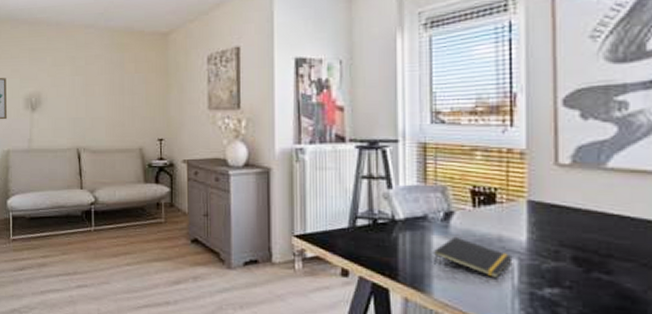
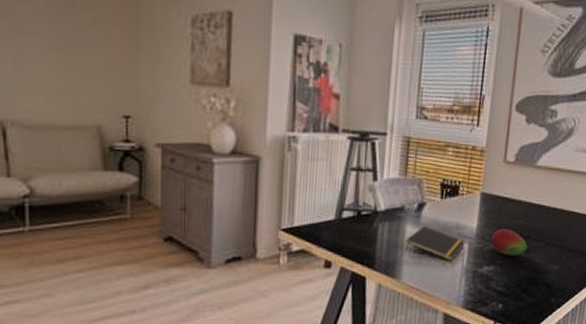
fruit: none [551,242,610,278] -> present [491,228,528,256]

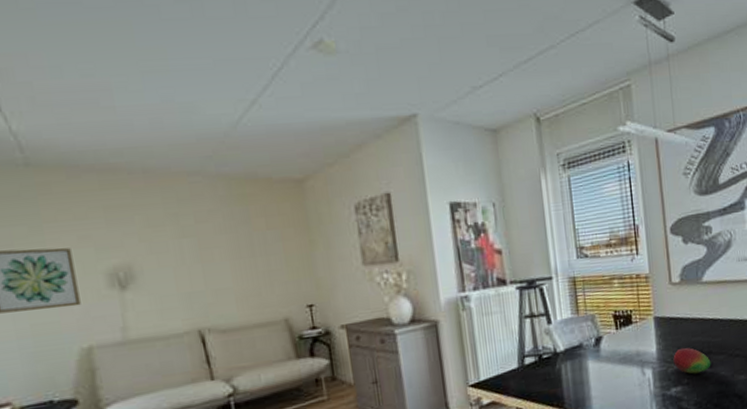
notepad: present [405,225,465,260] -> none [590,358,648,388]

